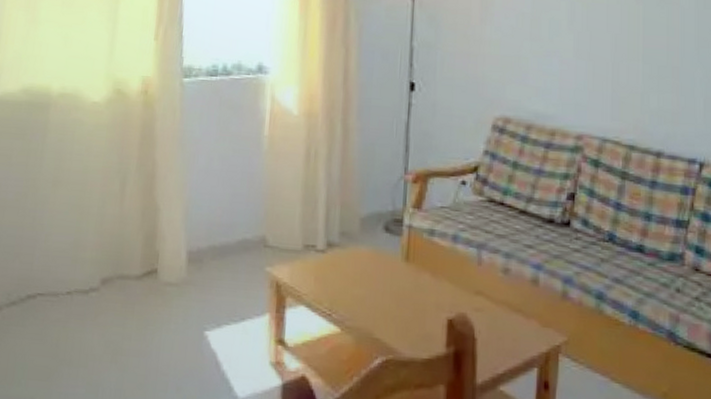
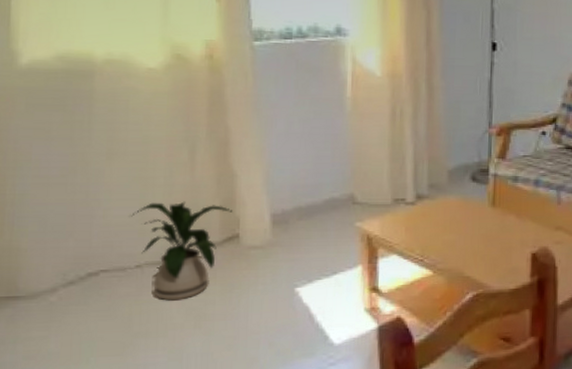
house plant: none [65,231,153,332] -> present [128,201,232,301]

